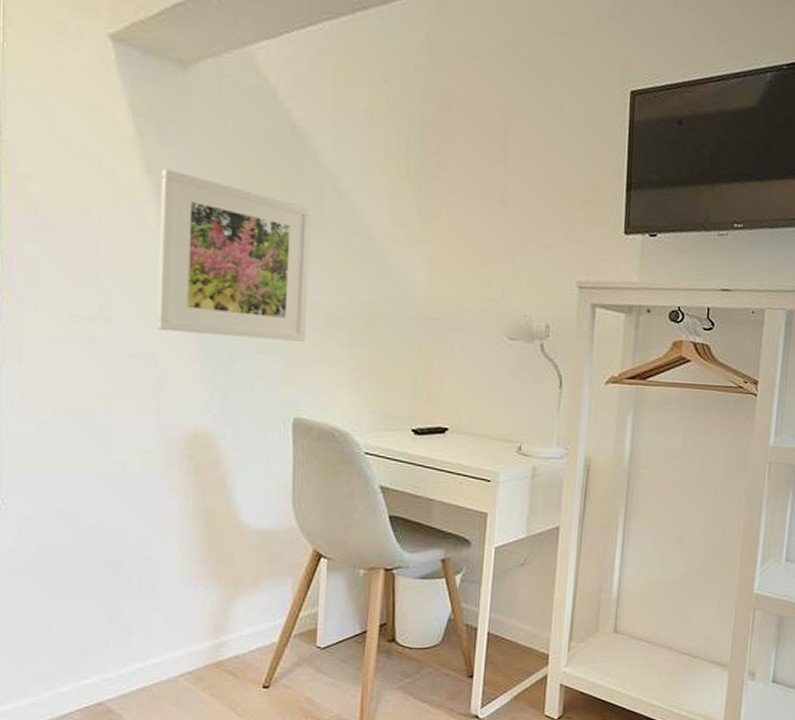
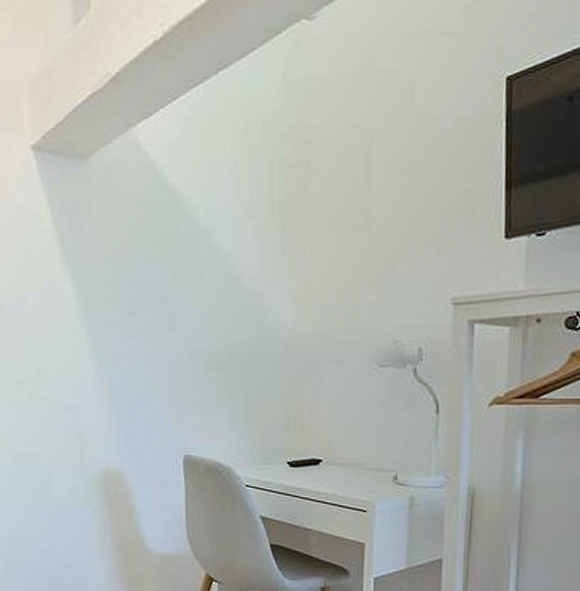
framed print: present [156,168,312,342] -> none [73,249,191,387]

